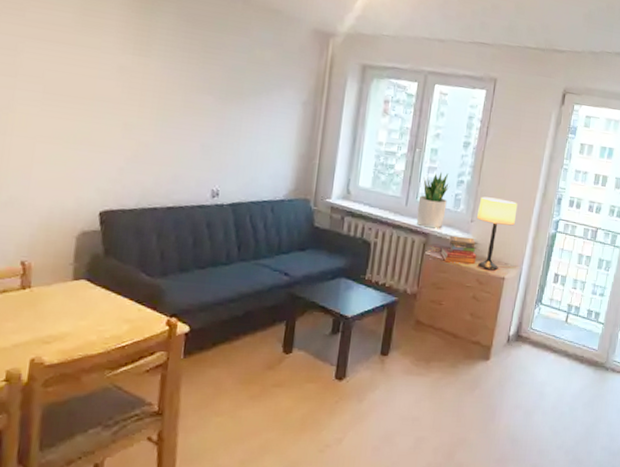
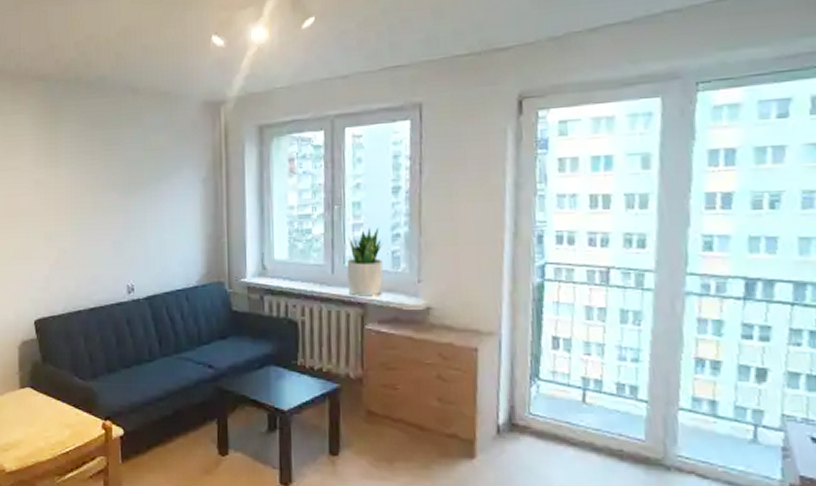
books: present [441,235,477,264] -> none [385,302,434,336]
table lamp: present [477,196,518,270] -> none [425,248,480,339]

